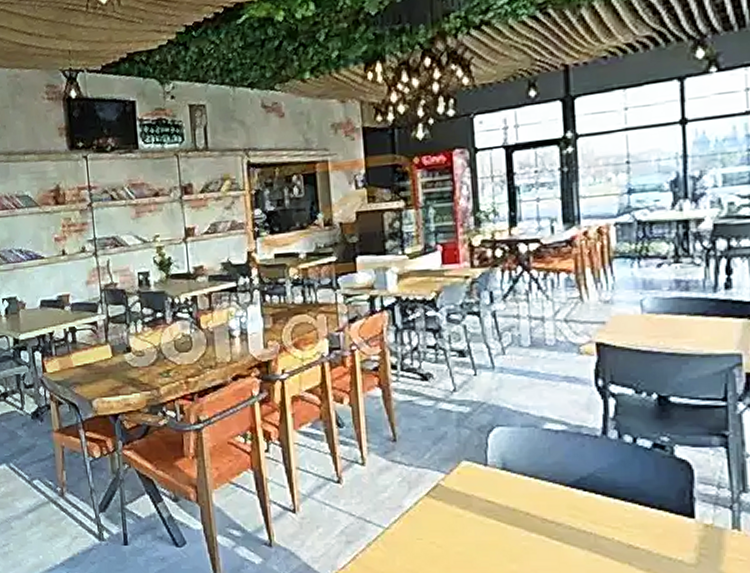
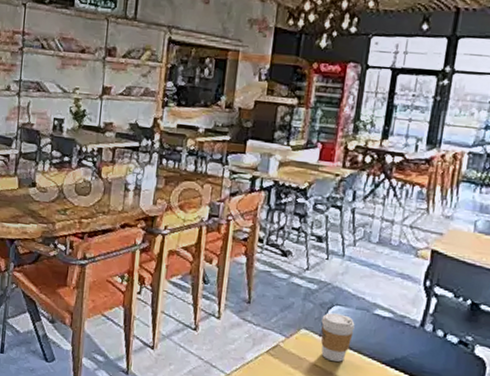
coffee cup: none [483,436,525,492] -> present [321,312,355,362]

